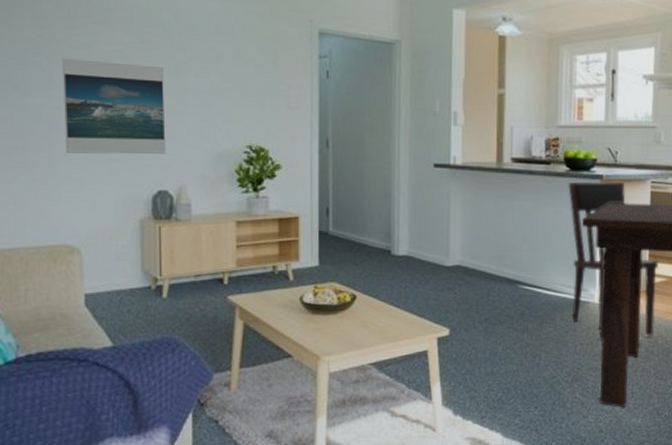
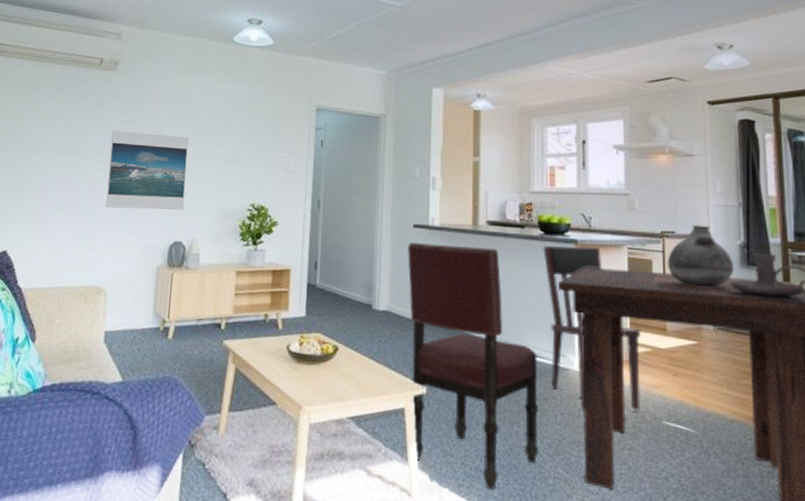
dining chair: none [427,182,560,419] -> present [407,242,539,490]

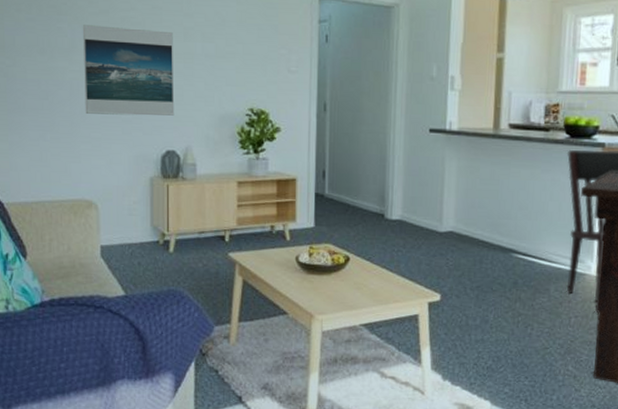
dining chair: present [407,242,539,490] -> none [422,147,555,387]

